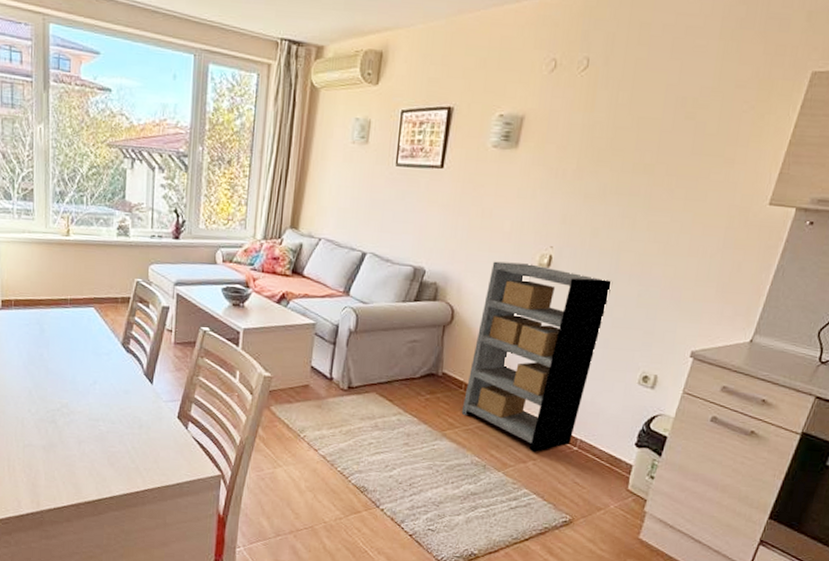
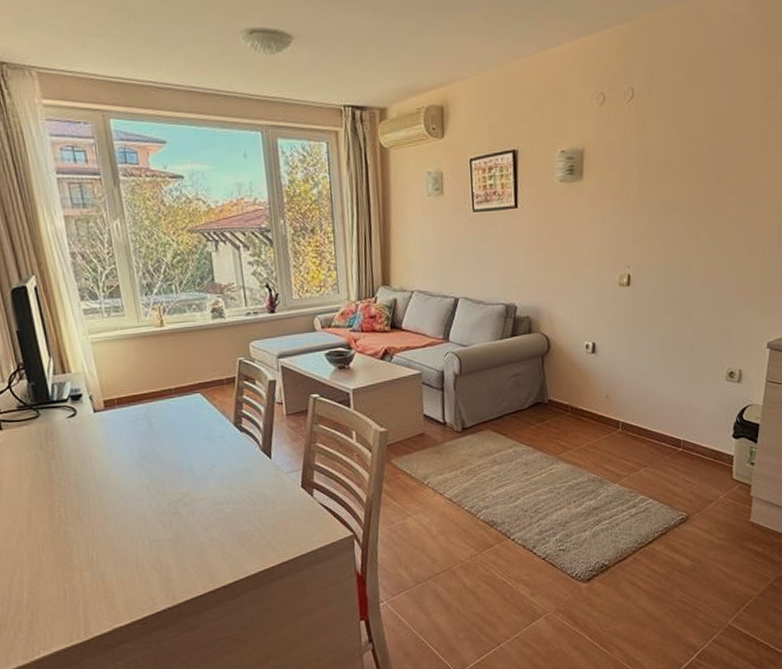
shelving unit: present [461,261,613,452] -> none [571,285,688,459]

